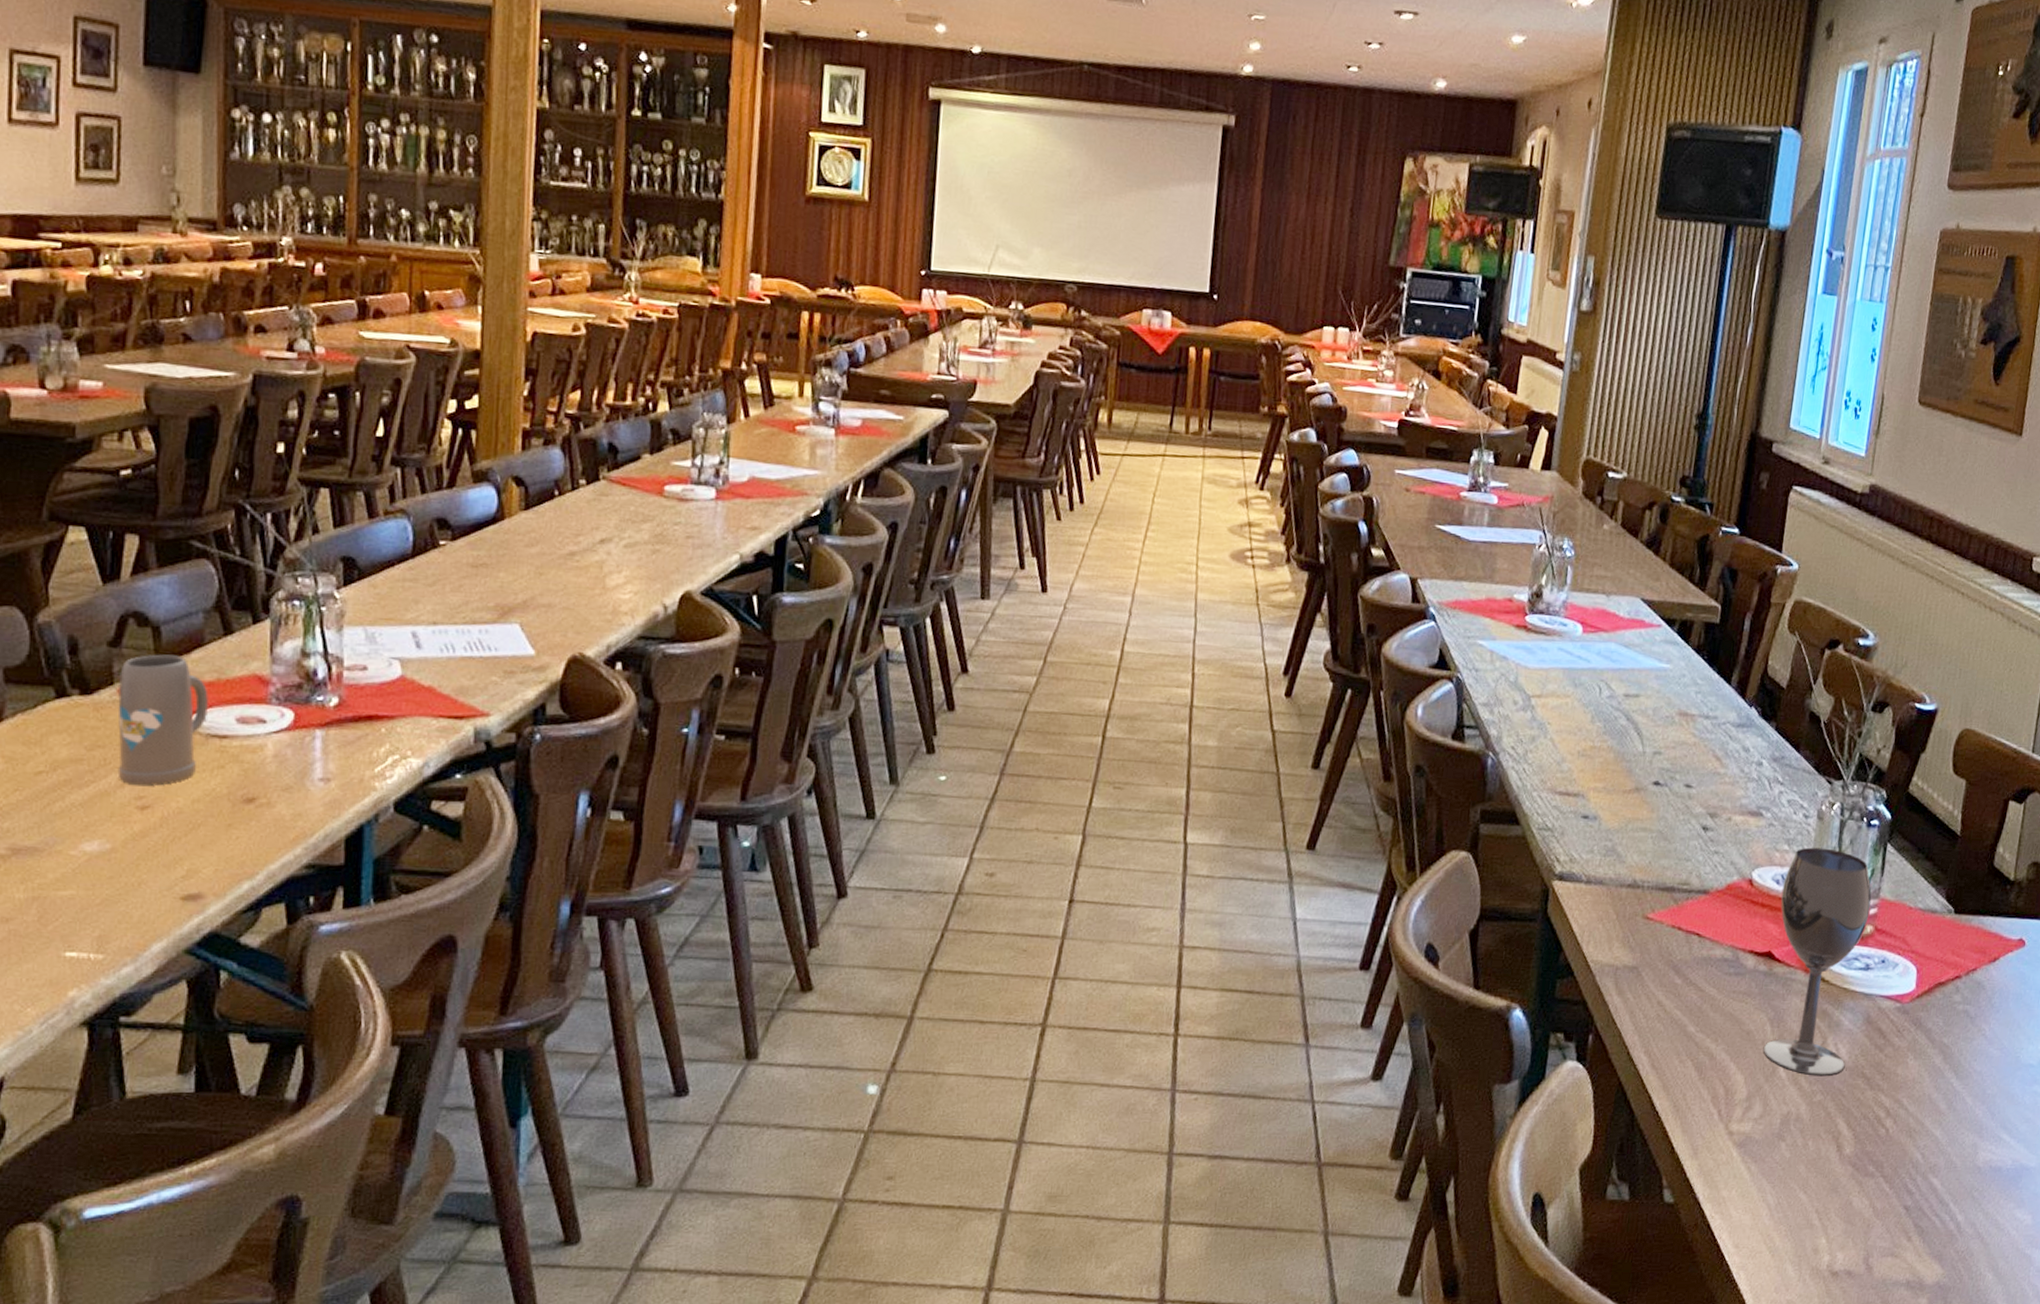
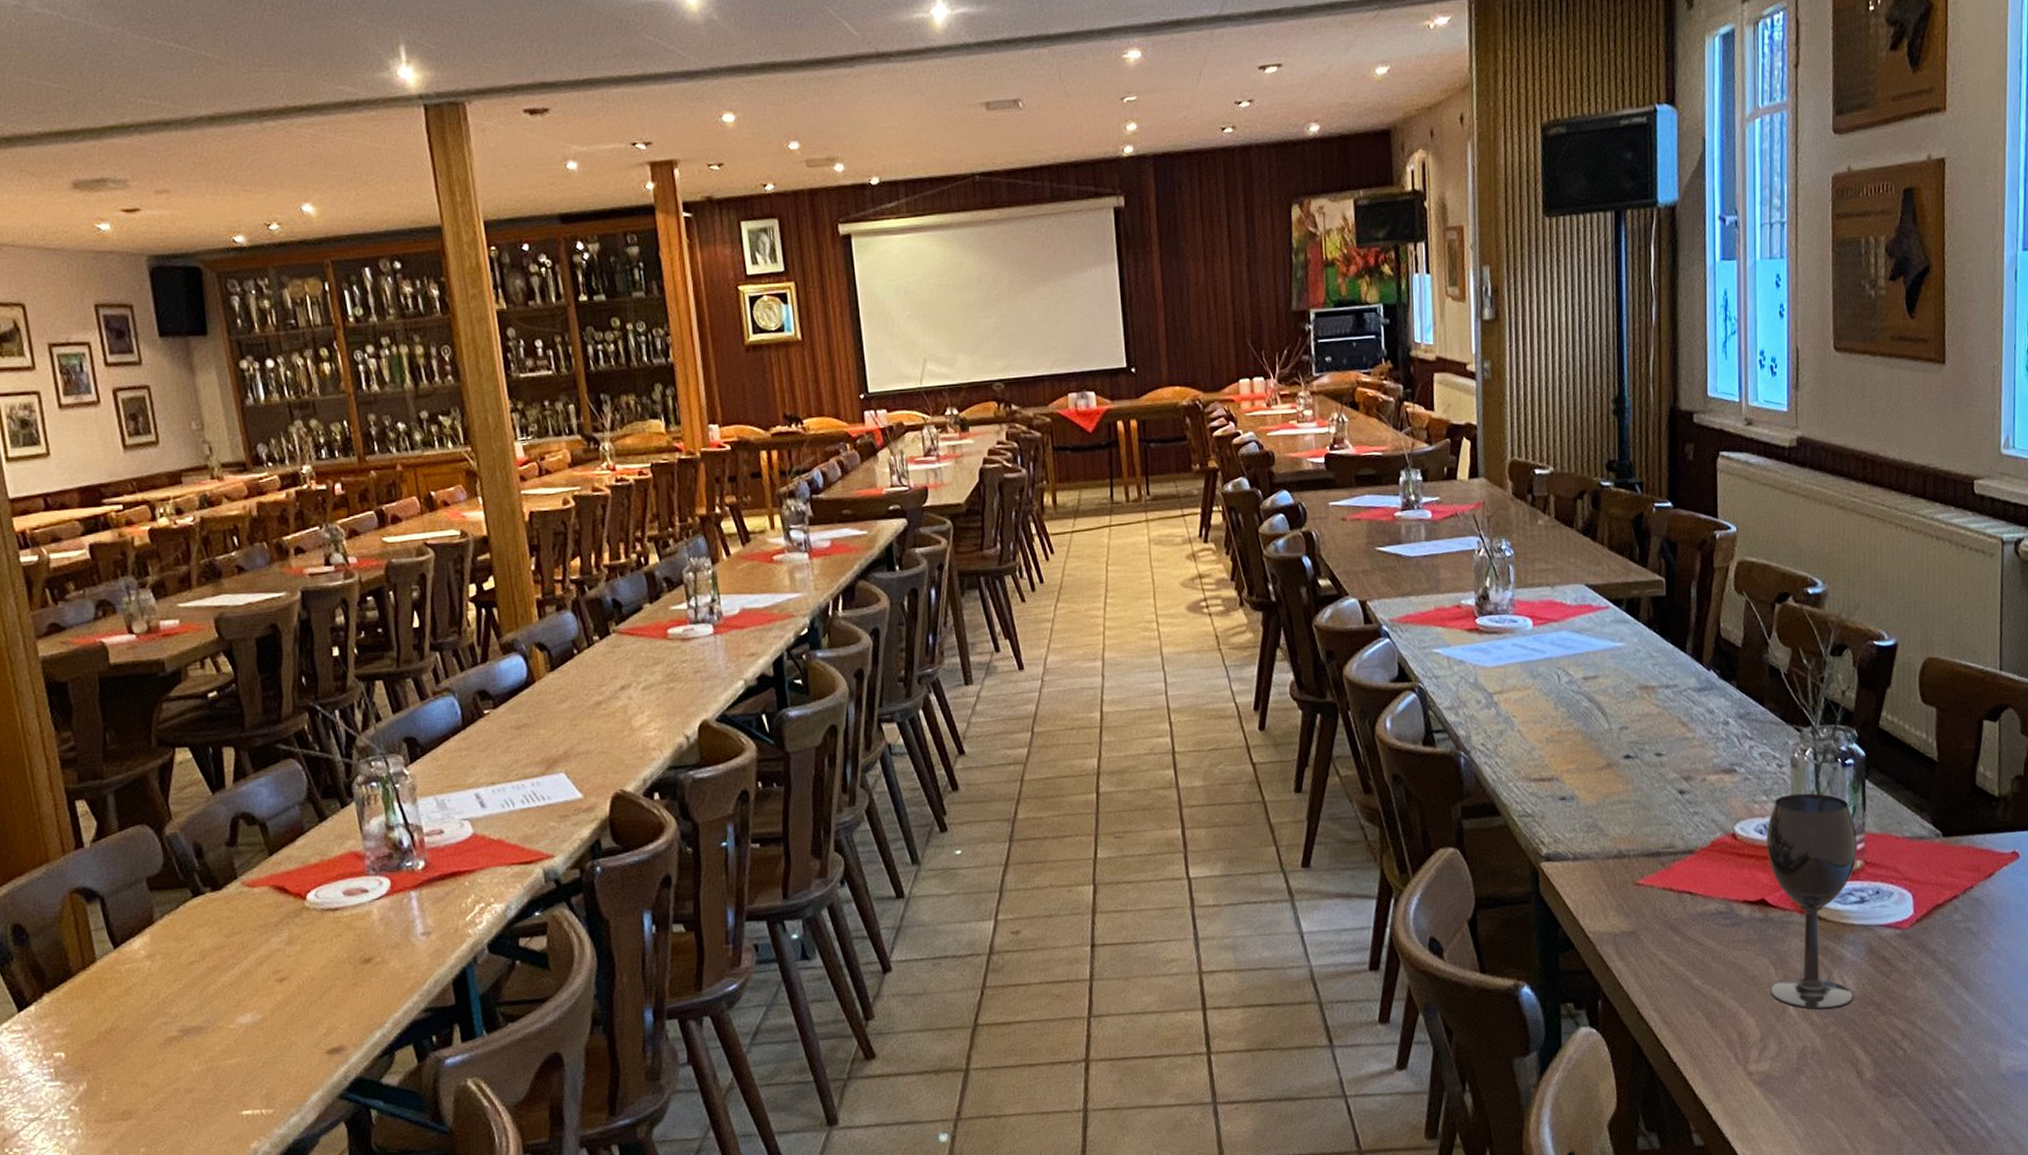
beer mug: present [117,654,209,785] -> none [240,845,319,961]

